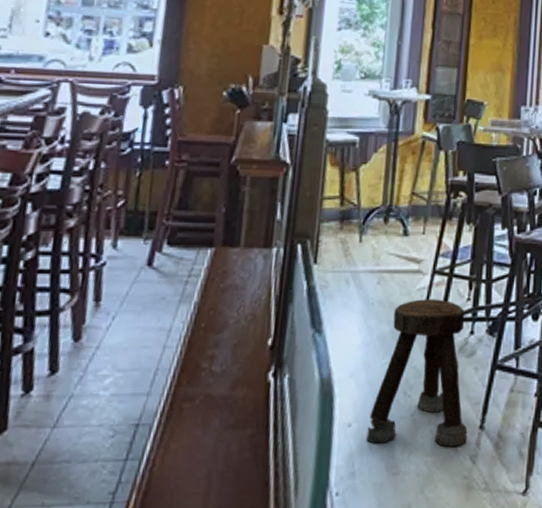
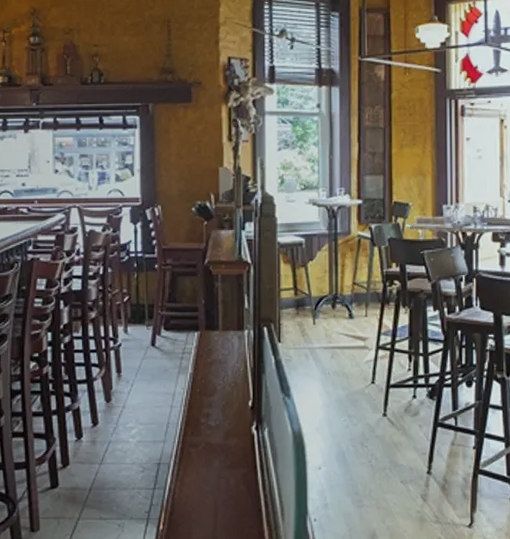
stool: present [366,299,468,448] -> none [334,369,417,488]

